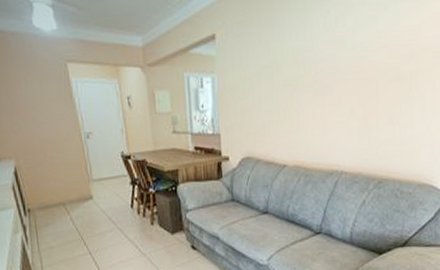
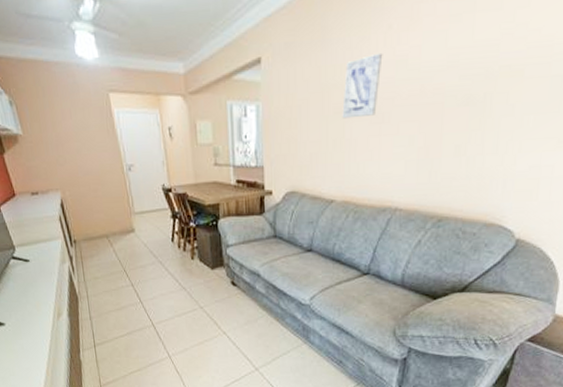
wall art: none [290,33,324,91] -> present [342,52,383,119]

